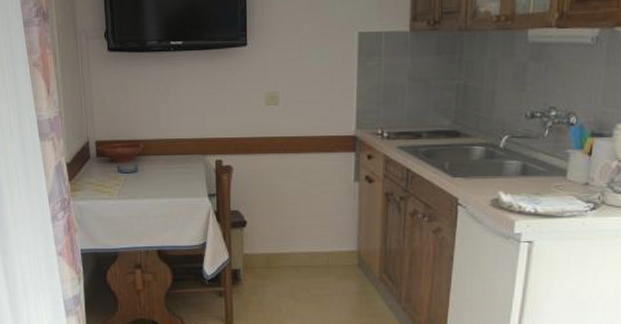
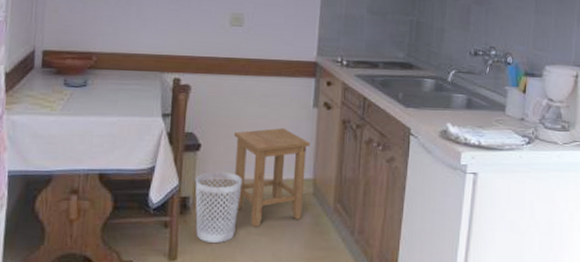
wastebasket: none [244,245,288,310] -> present [195,171,242,243]
stool: none [278,202,353,296] -> present [233,127,311,227]

